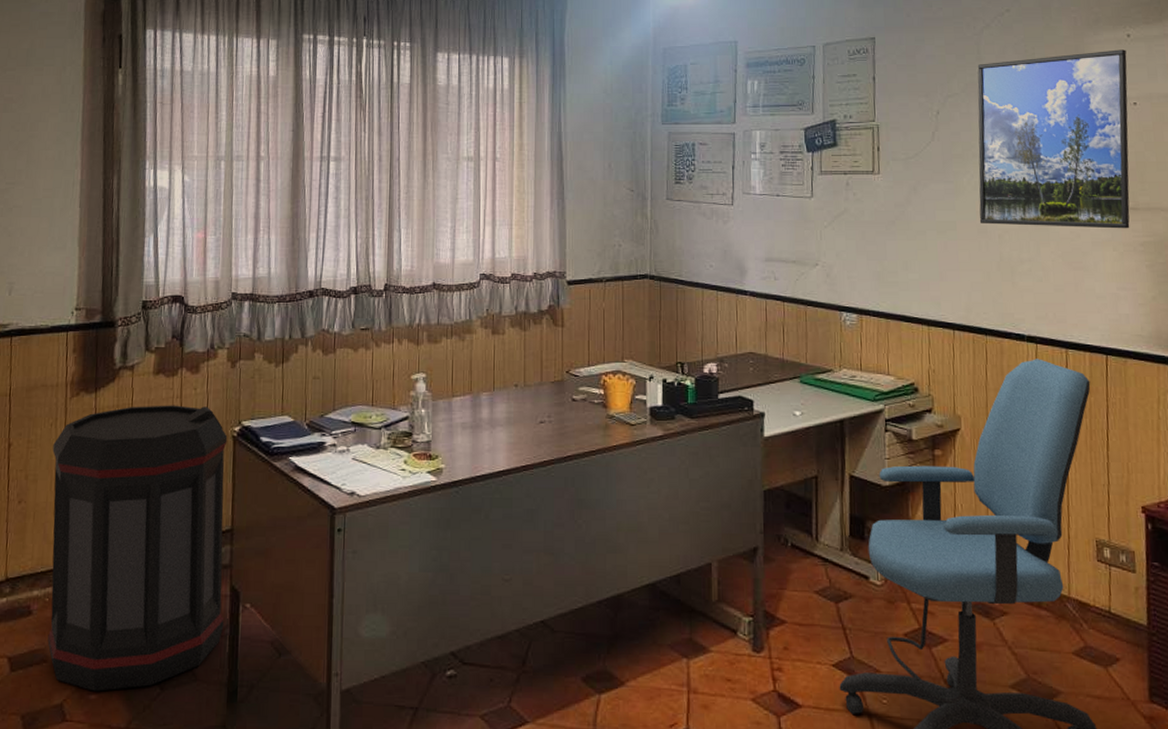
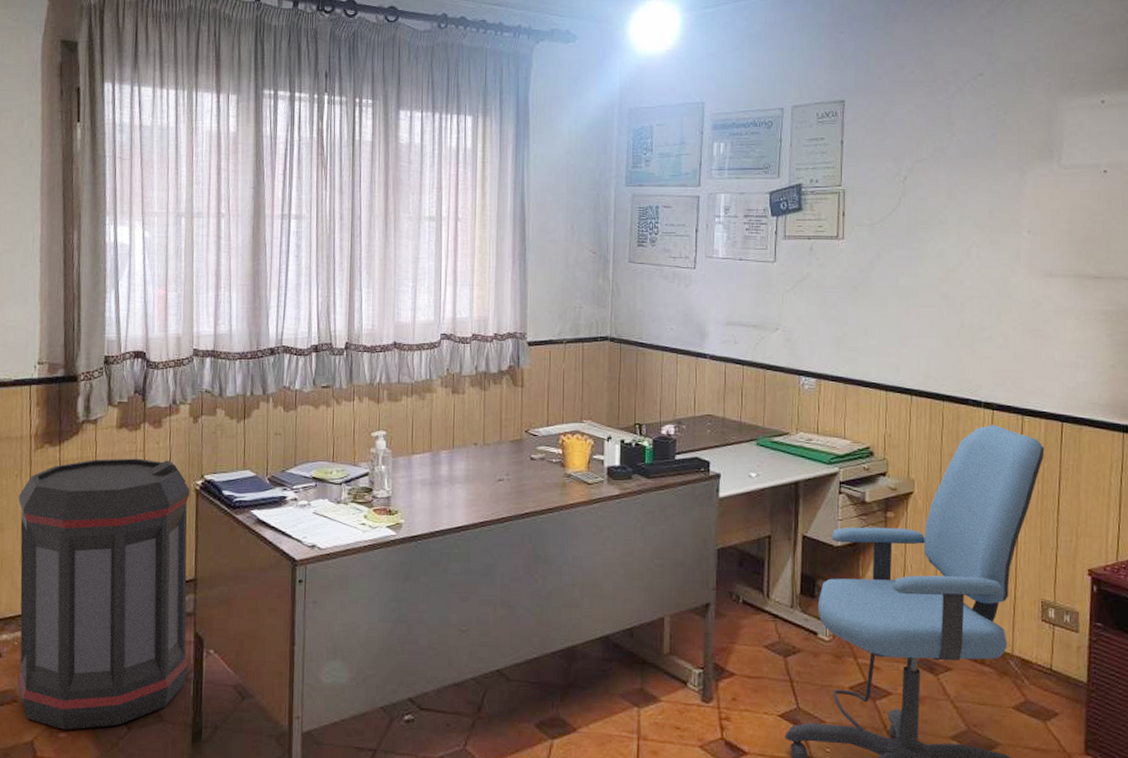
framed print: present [977,49,1130,229] -> none [942,116,1100,298]

